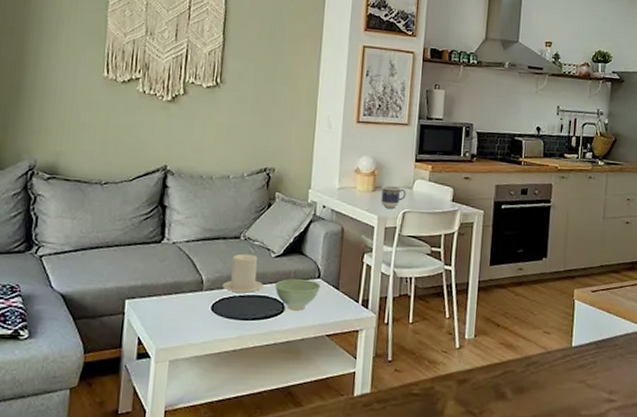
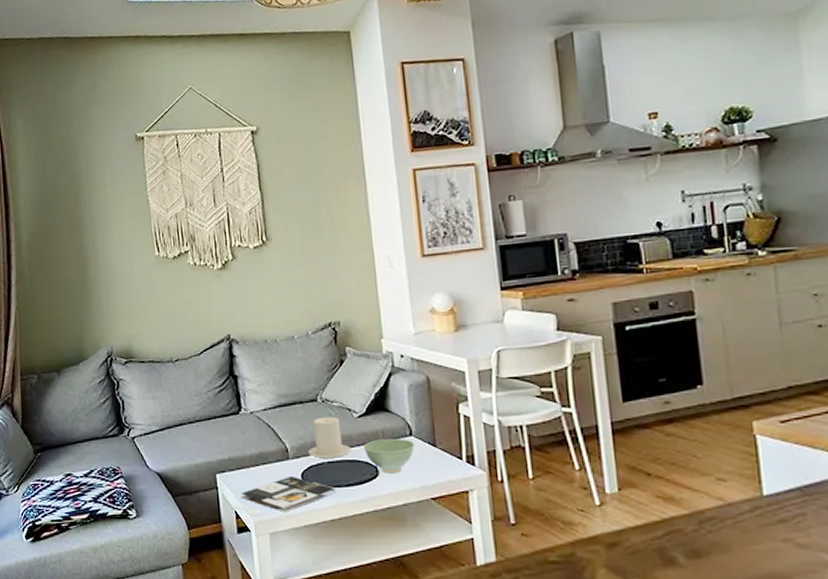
magazine: none [137,306,243,343] -> present [233,475,337,516]
cup: present [381,185,406,209] -> none [464,322,497,349]

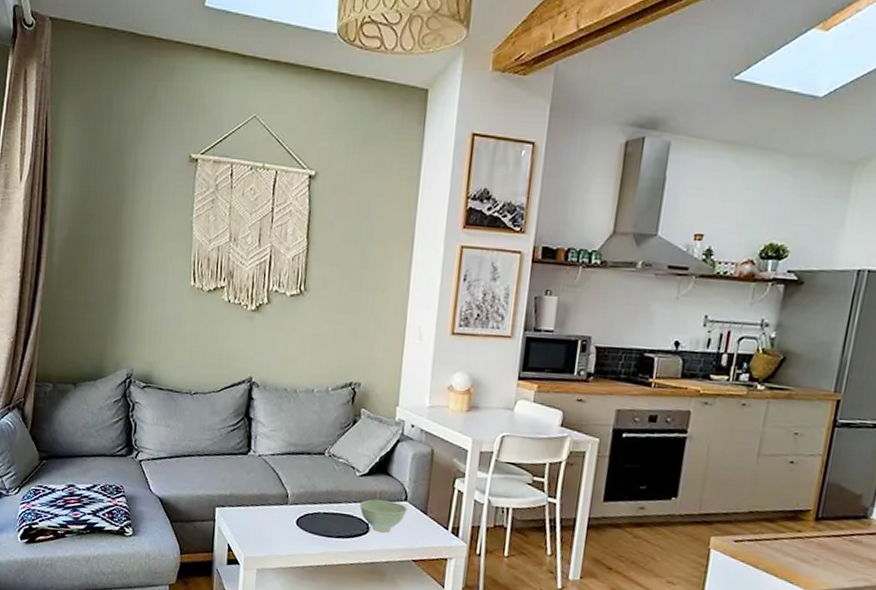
magazine: present [233,475,337,516] -> none [227,519,327,553]
candle: present [308,416,352,459] -> none [307,470,349,511]

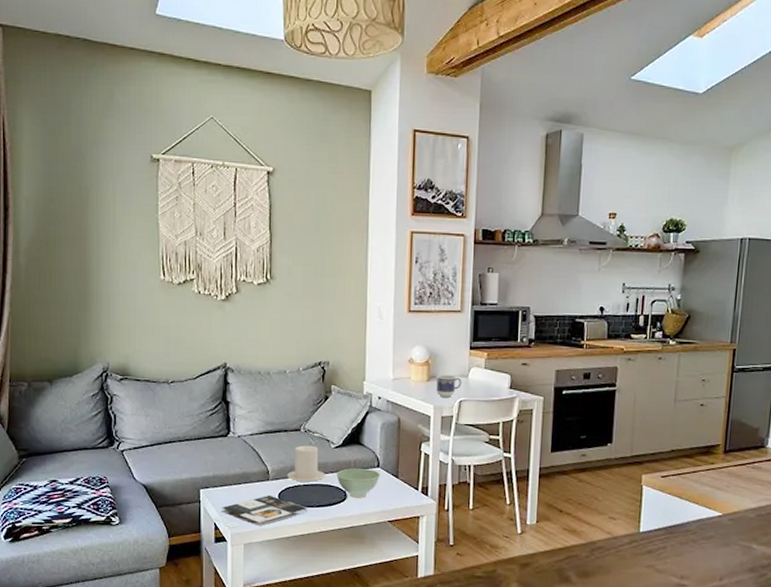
magazine: none [227,519,327,553] -> present [213,495,308,528]
candle: none [307,470,349,511] -> present [287,445,326,482]
cup: none [476,405,506,431] -> present [435,375,462,398]

